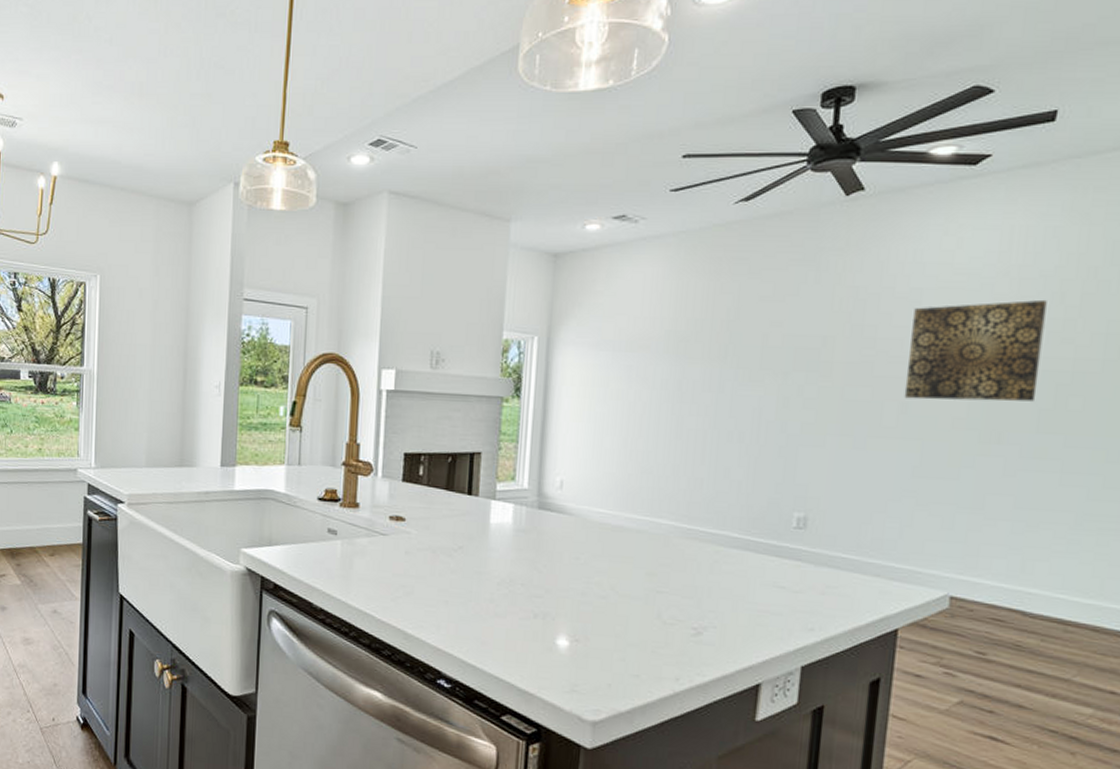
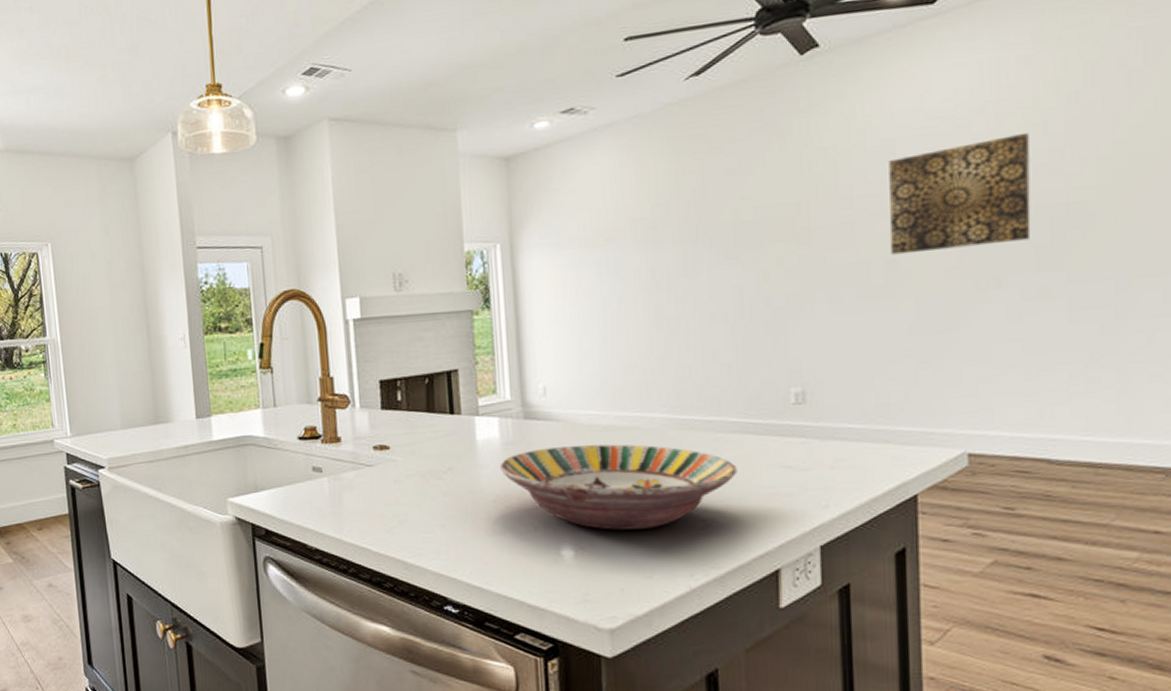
serving bowl: none [508,539,734,630] -> present [499,444,738,531]

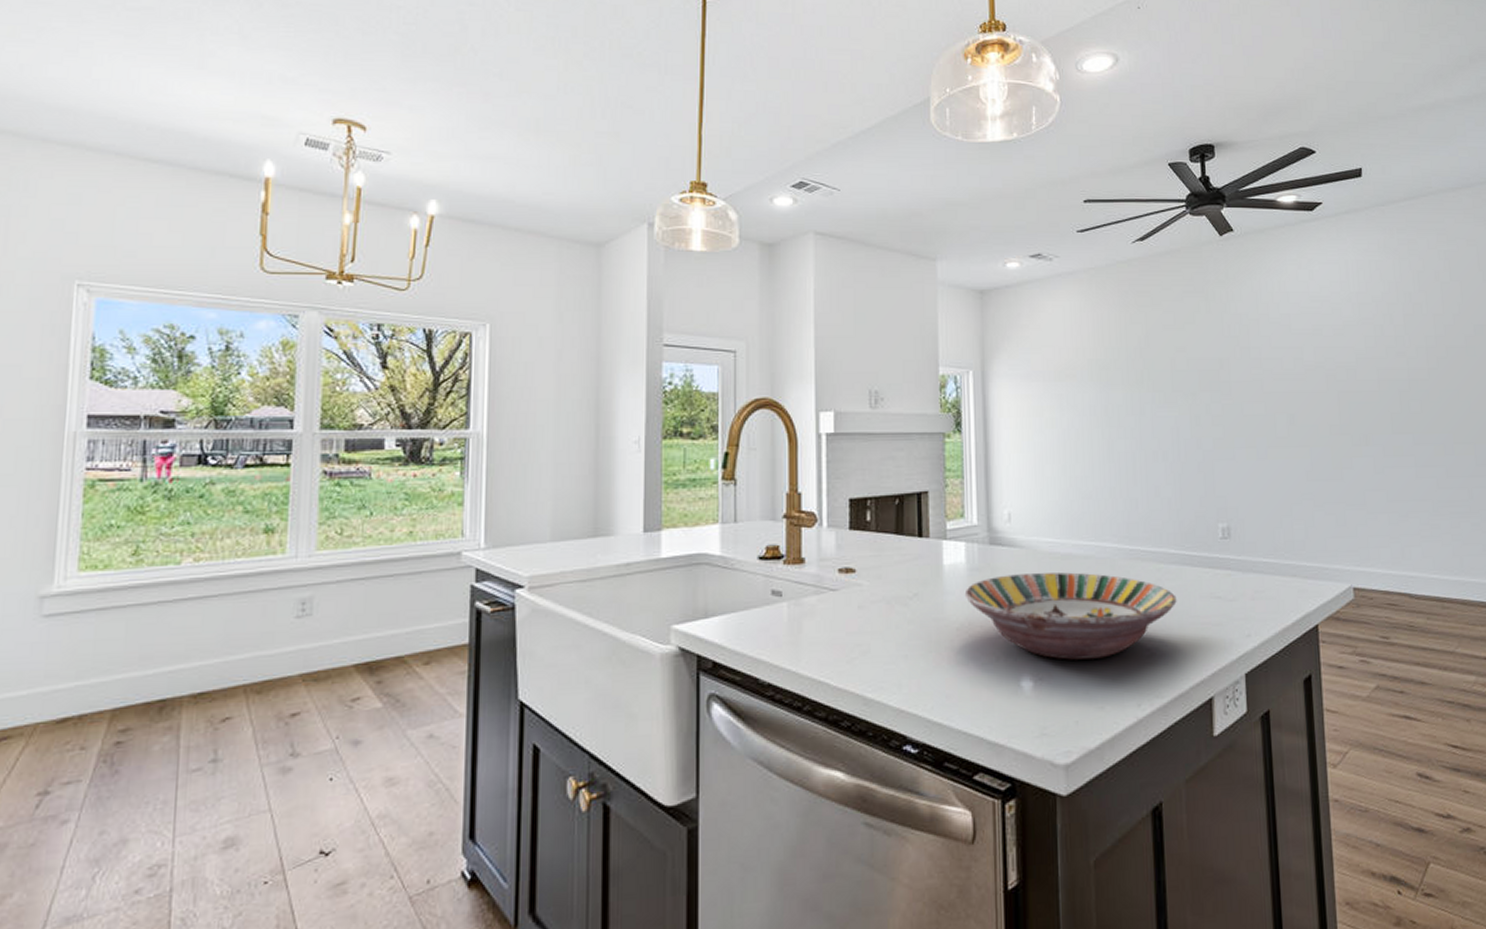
wall art: present [889,132,1031,255] -> none [1286,320,1387,411]

